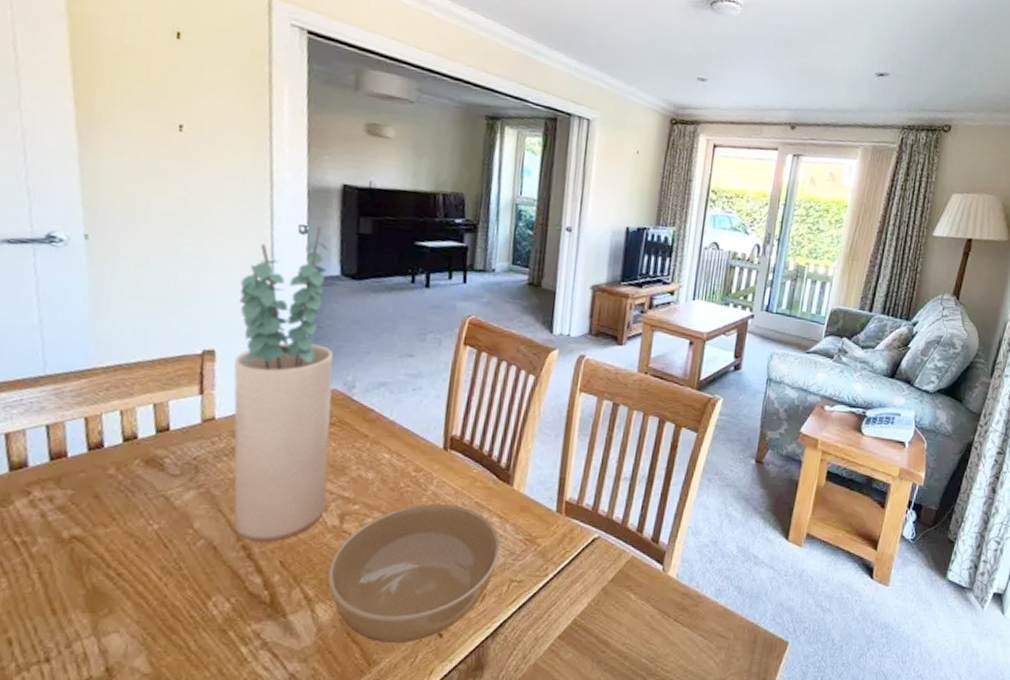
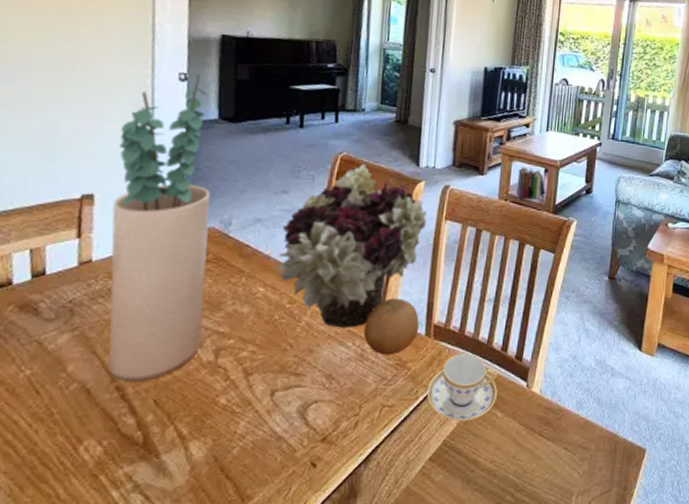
bowl: present [327,503,501,644] -> none [201,334,372,478]
flower arrangement: none [400,329,560,500] -> present [274,164,427,328]
fruit: none [492,471,550,530] -> present [363,298,419,355]
teacup: none [557,532,631,602] -> present [426,353,497,422]
books: none [657,338,691,375] -> present [516,167,547,200]

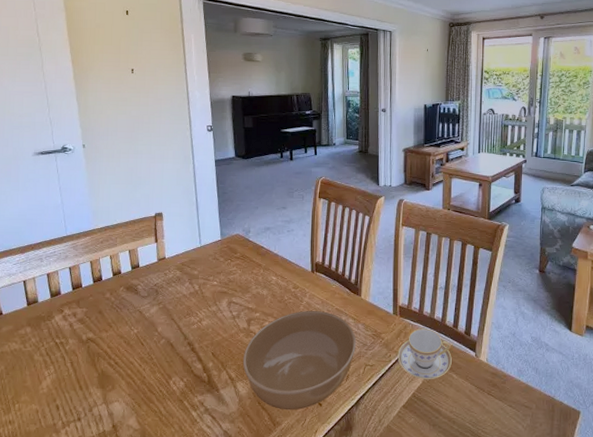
vase: present [108,74,211,381] -> none [174,126,239,340]
bowl: none [201,334,372,478] -> present [242,311,356,411]
flower arrangement: present [274,164,427,328] -> none [282,185,388,307]
fruit: present [363,298,419,355] -> none [348,285,388,328]
books: present [516,167,547,200] -> none [457,183,482,209]

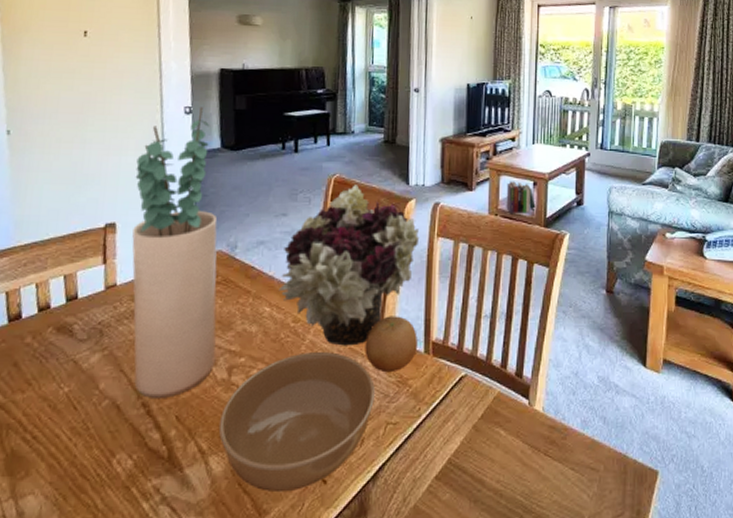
vase: none [174,126,239,340] -> present [132,107,218,398]
flower arrangement: none [282,185,388,307] -> present [278,185,420,346]
fruit: none [348,285,388,328] -> present [365,316,417,373]
teacup: present [397,328,452,380] -> none [429,370,499,440]
books: none [457,183,482,209] -> present [506,181,537,214]

